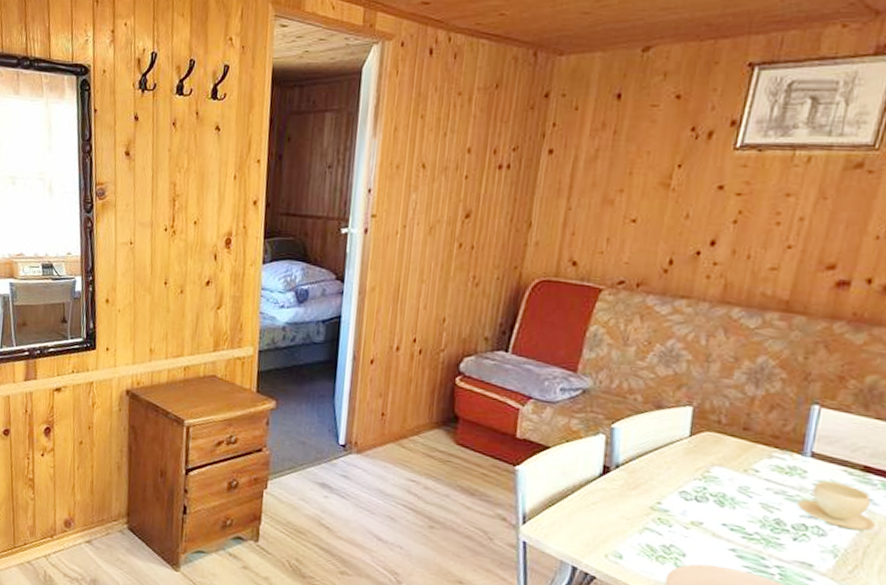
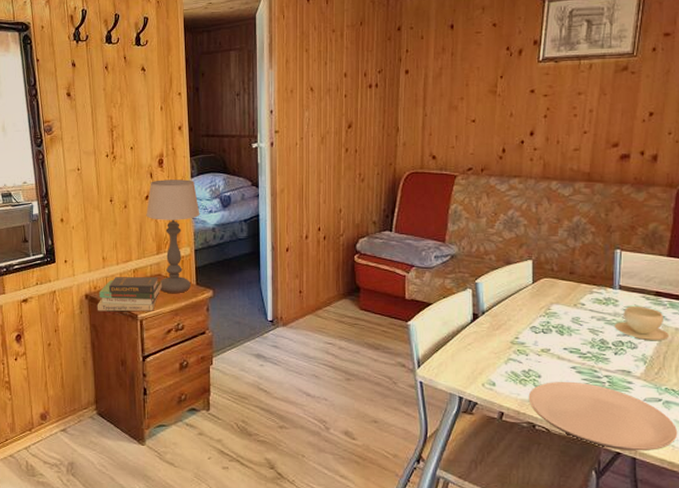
books: none [138,373,217,418] -> present [97,277,163,312]
table lamp: none [205,263,270,401] -> present [146,179,200,294]

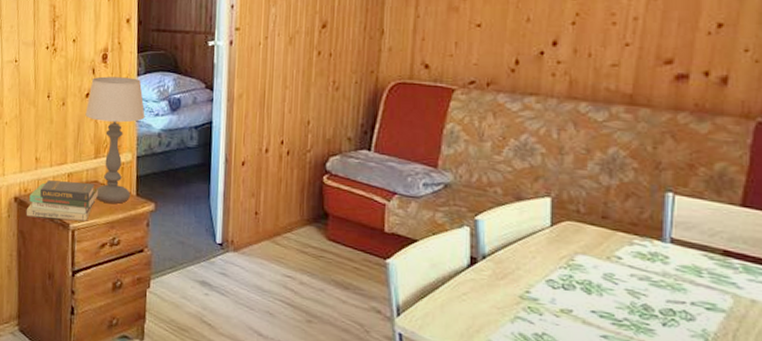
teacup: present [614,306,669,340] -> none [662,266,741,314]

